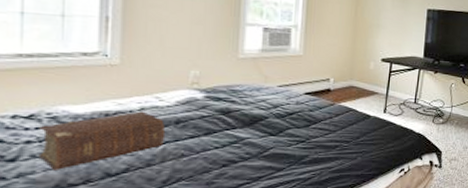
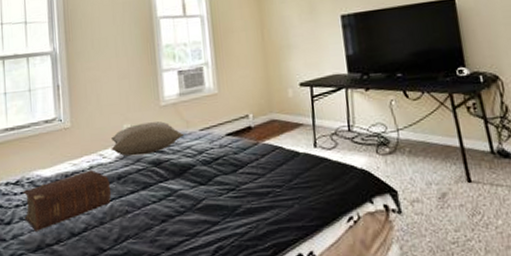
pillow: none [171,72,261,103] -> present [111,121,185,156]

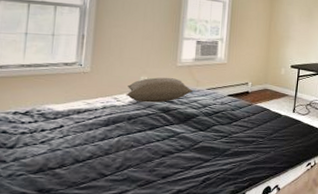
bible: present [23,169,111,231] -> none [29,109,120,156]

